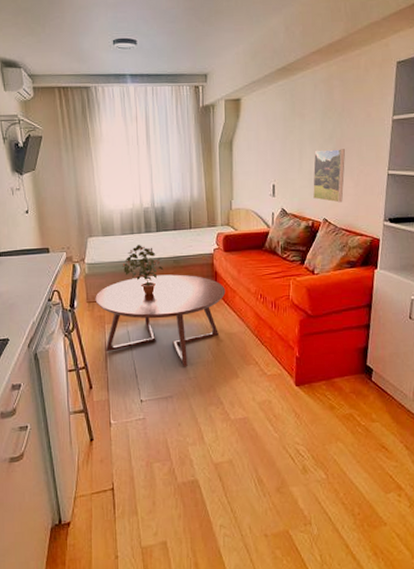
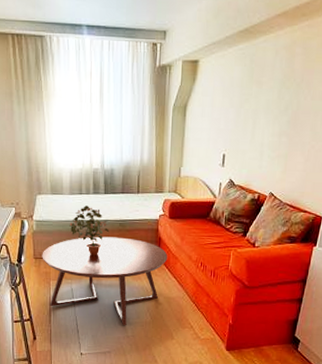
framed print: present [313,149,345,203] -> none [262,121,299,178]

